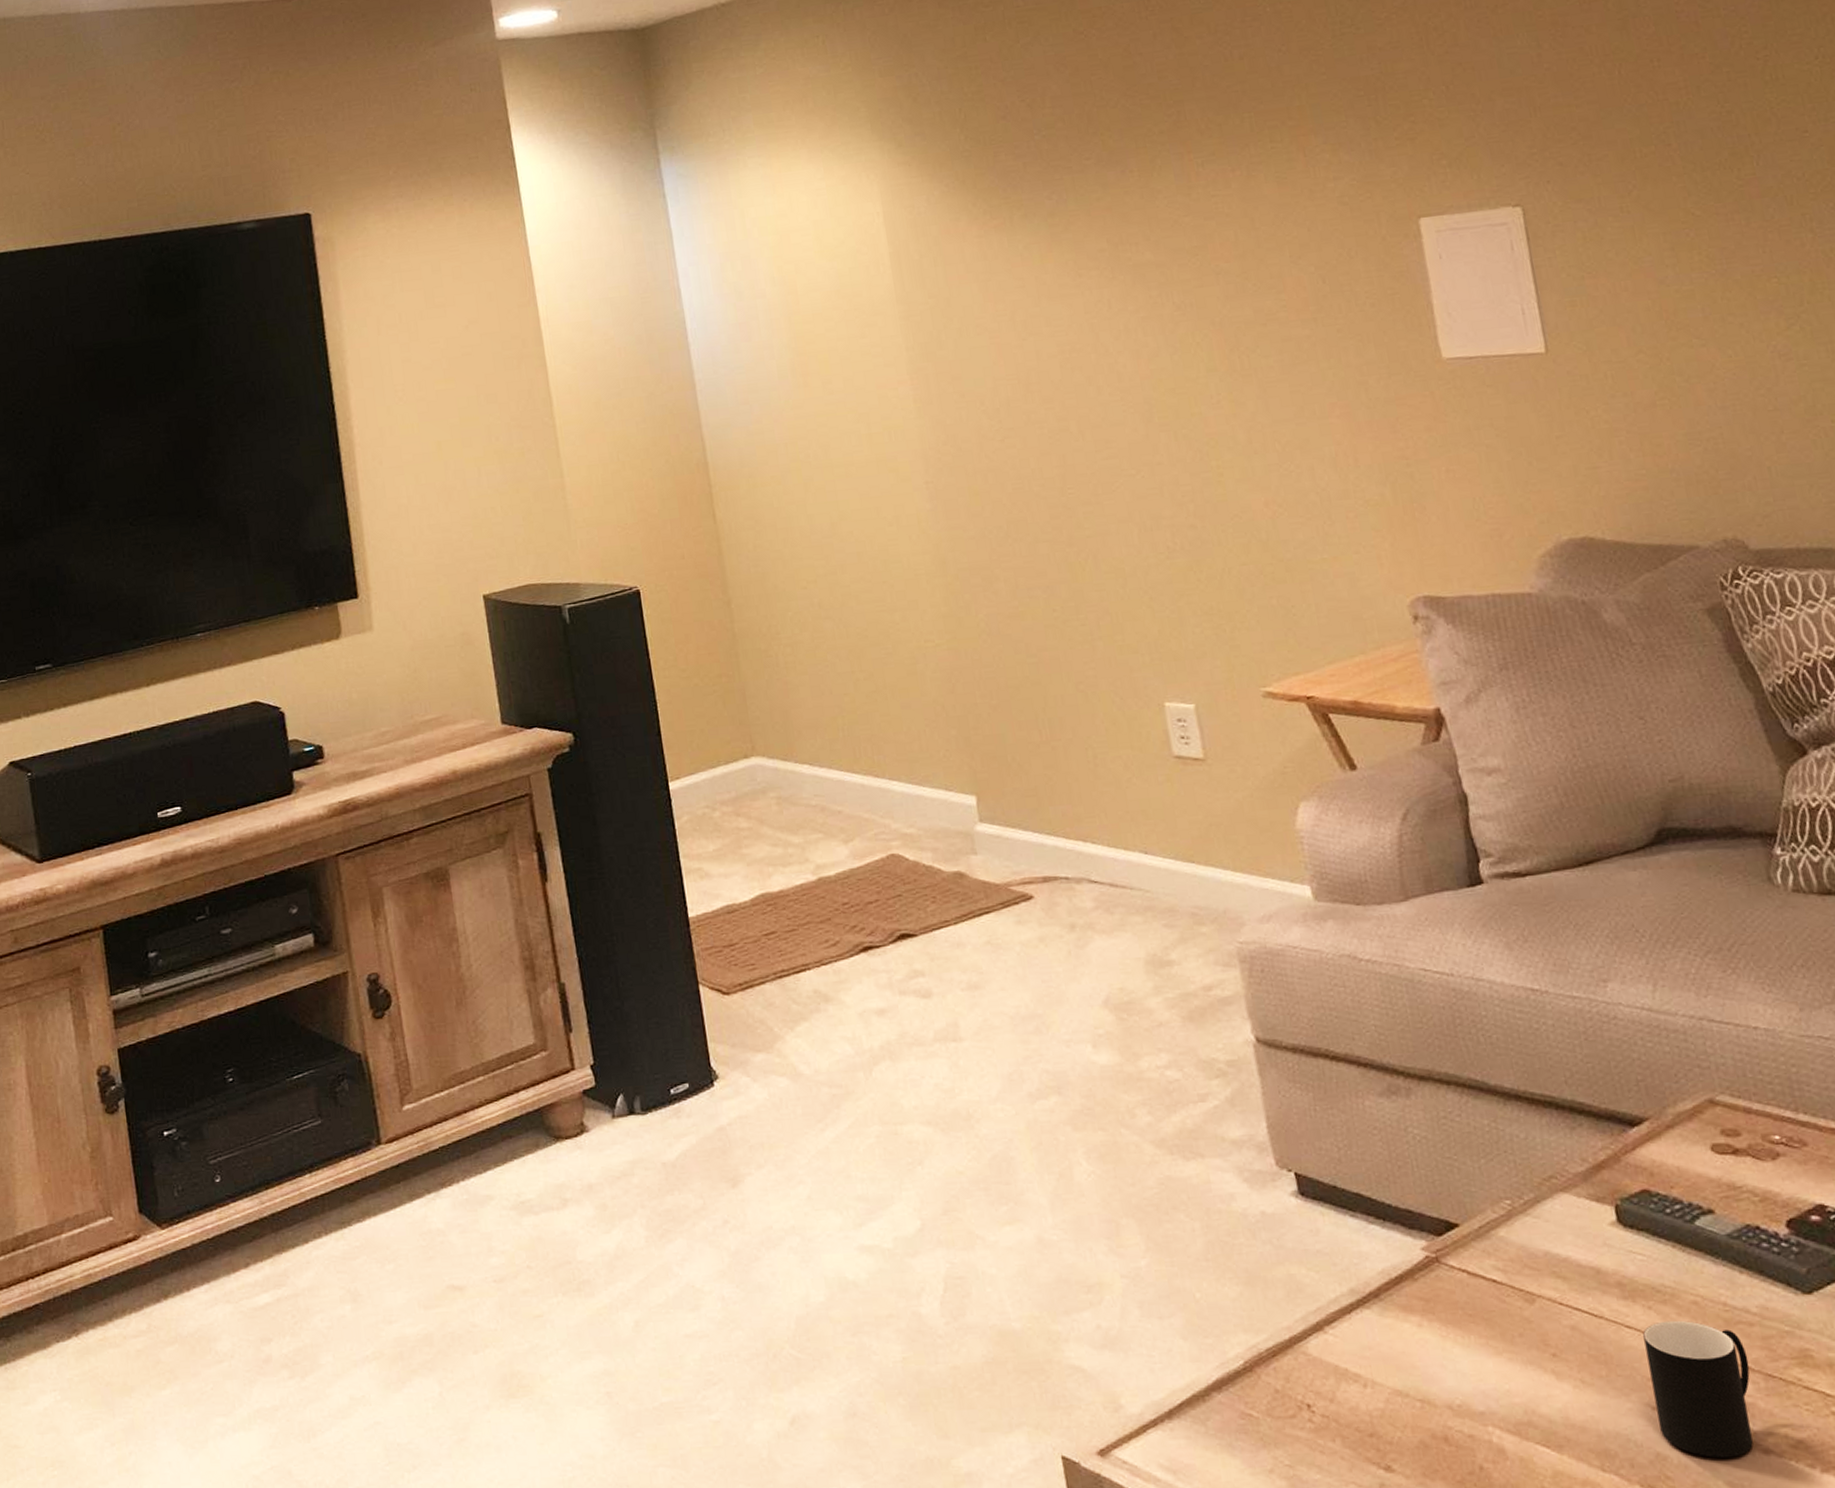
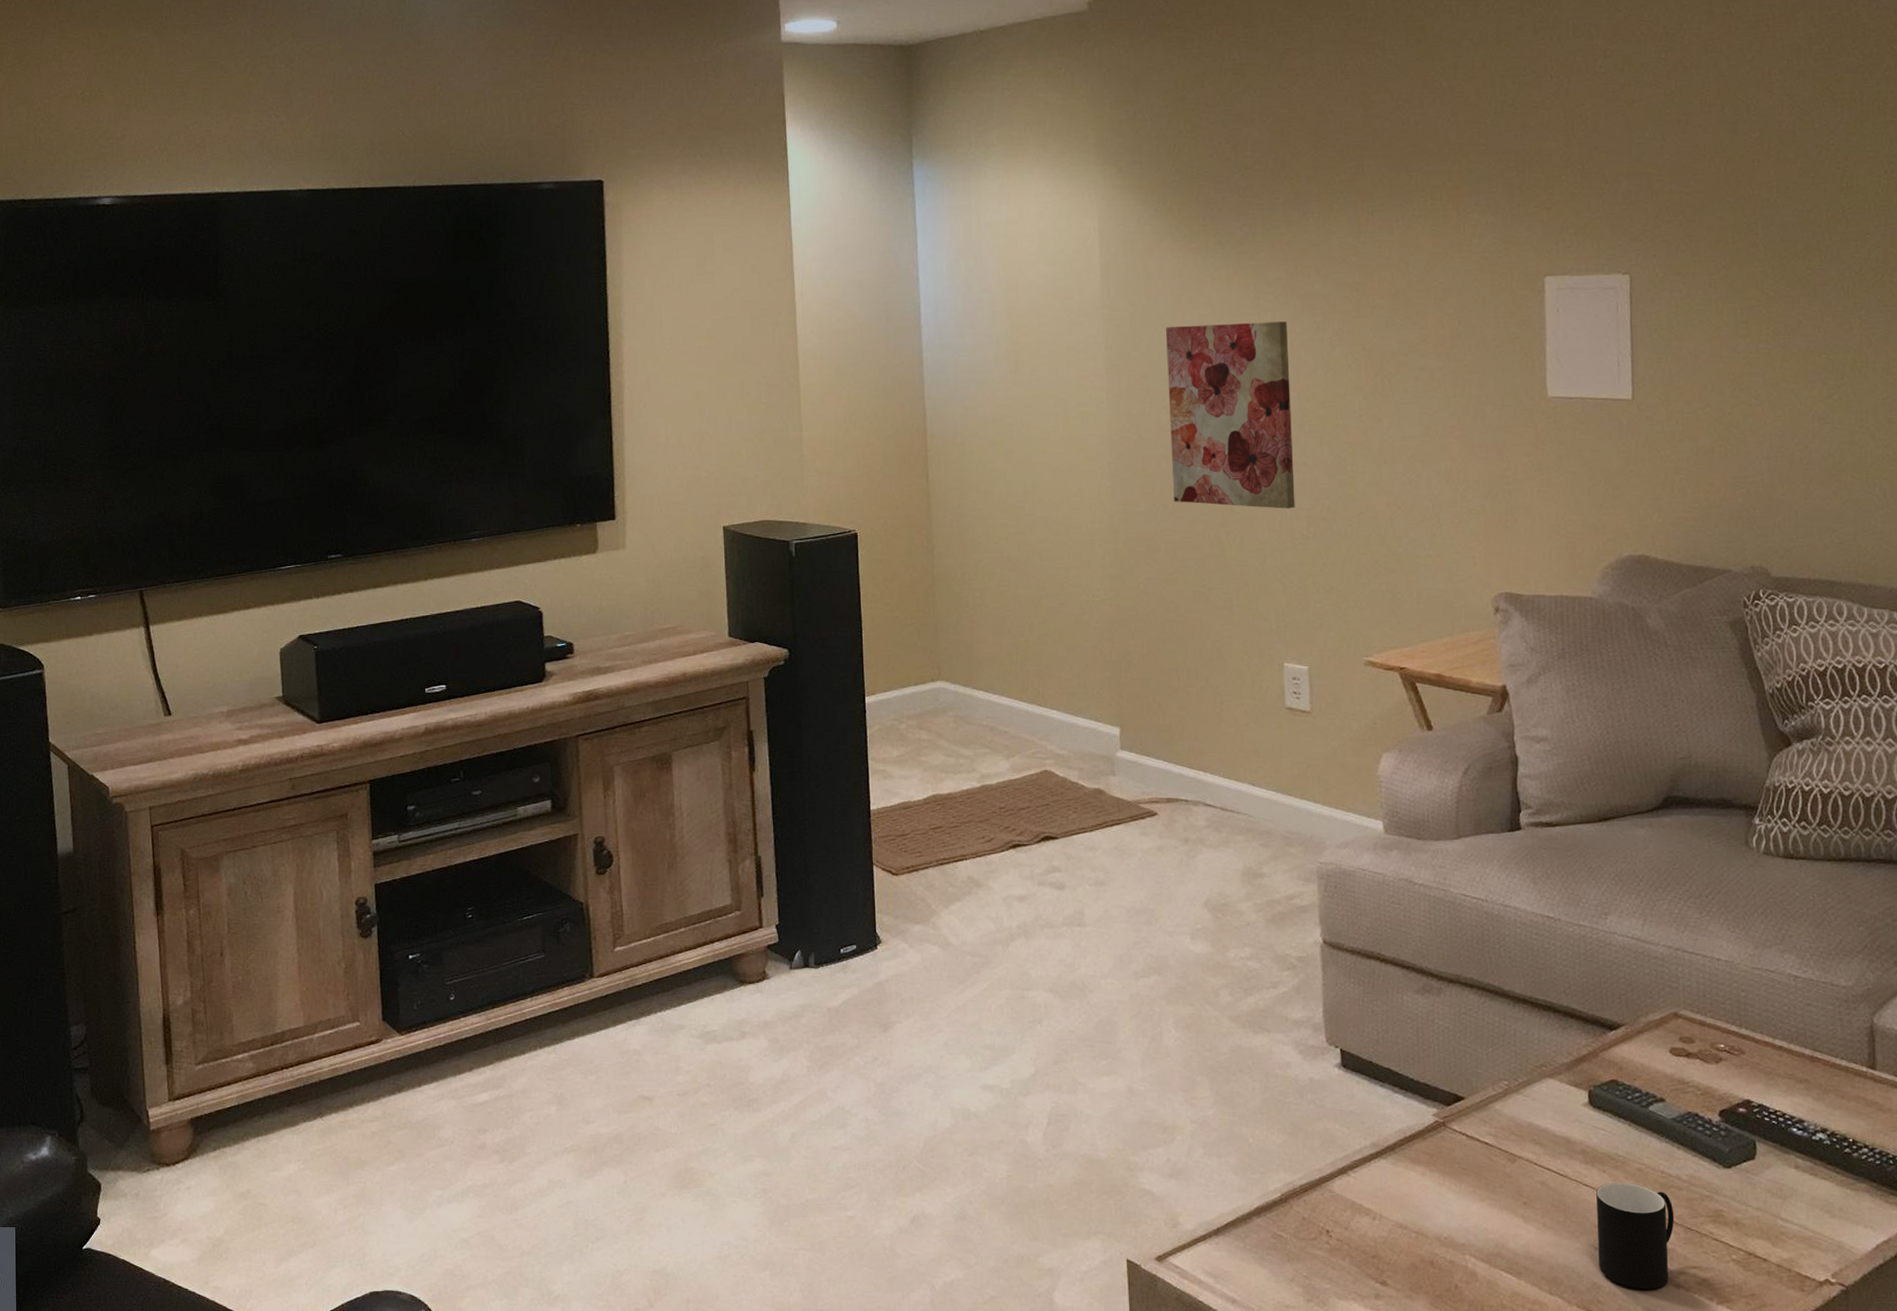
wall art: none [975,299,1155,522] -> present [1166,321,1295,509]

